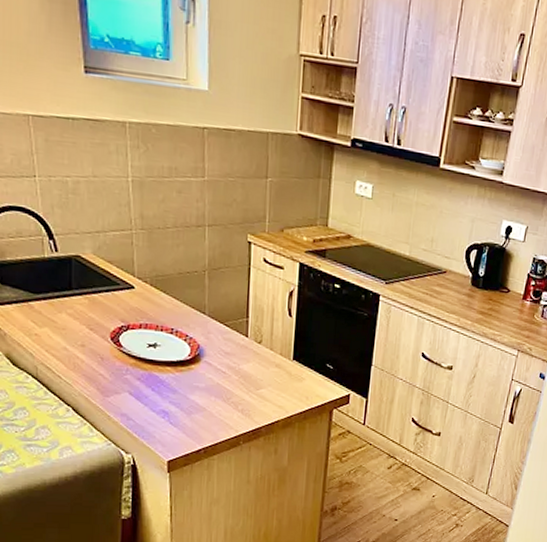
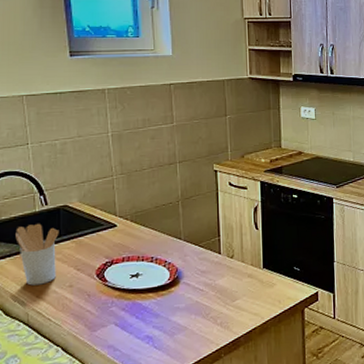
utensil holder: none [22,270,71,339] -> present [15,223,59,286]

